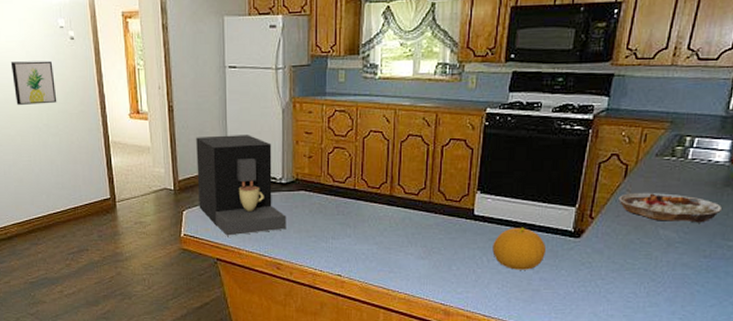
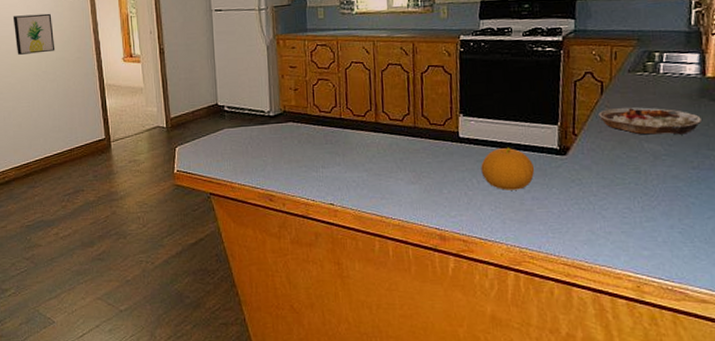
coffee maker: present [196,135,287,236] -> none [186,71,277,170]

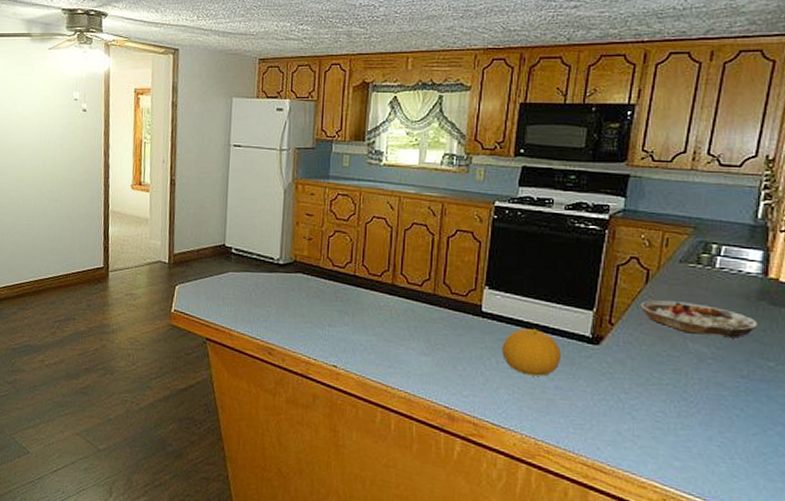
wall art: present [12,13,55,55] -> none [23,129,63,171]

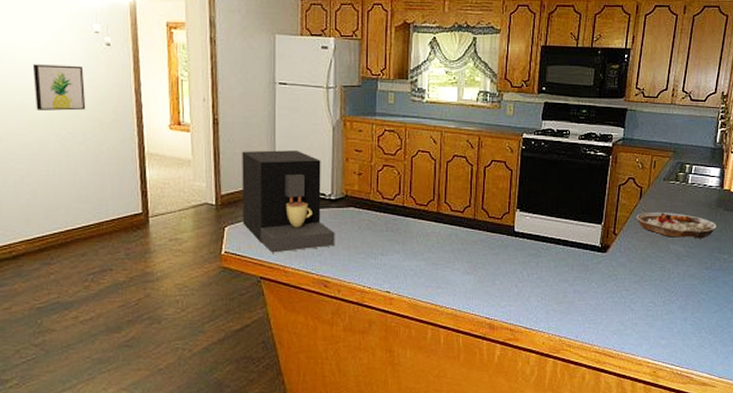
wall art: none [23,129,63,171] -> present [32,64,86,111]
coffee maker: none [192,211,282,315] -> present [242,150,335,253]
fruit: present [502,328,562,377] -> none [532,242,579,283]

